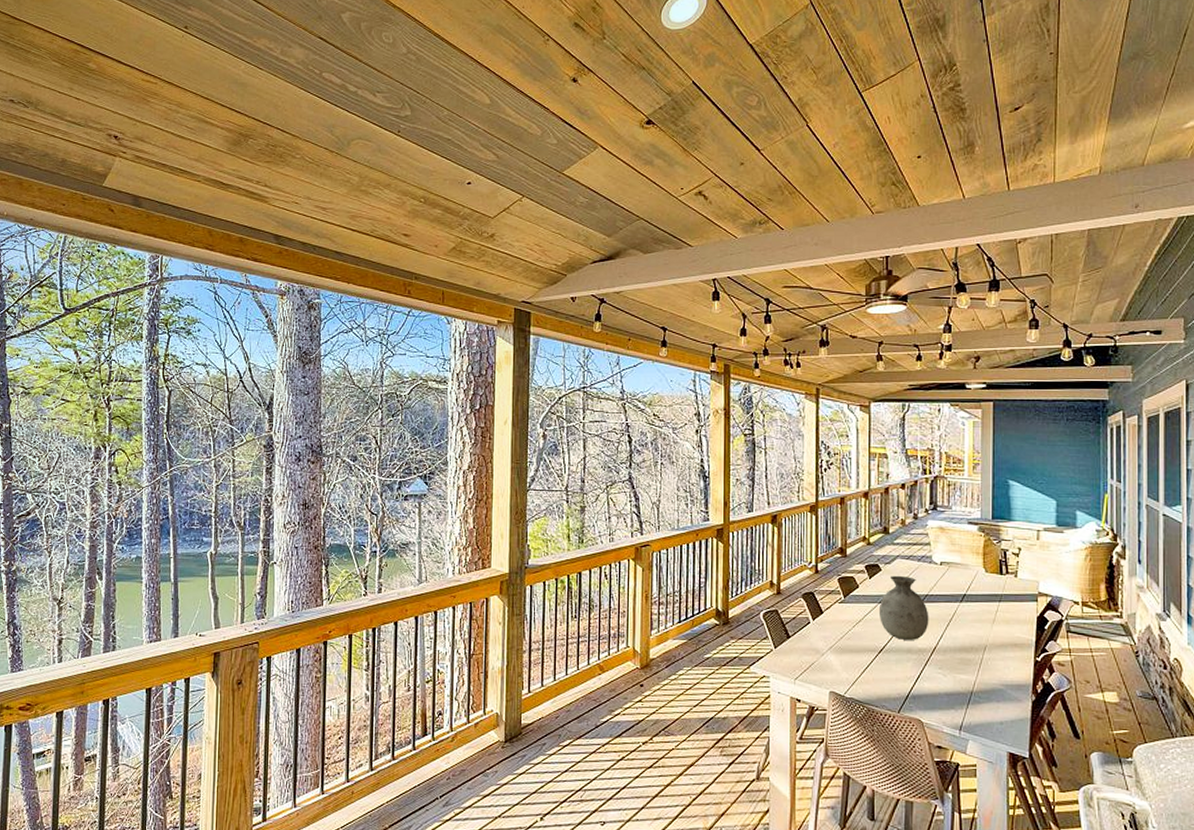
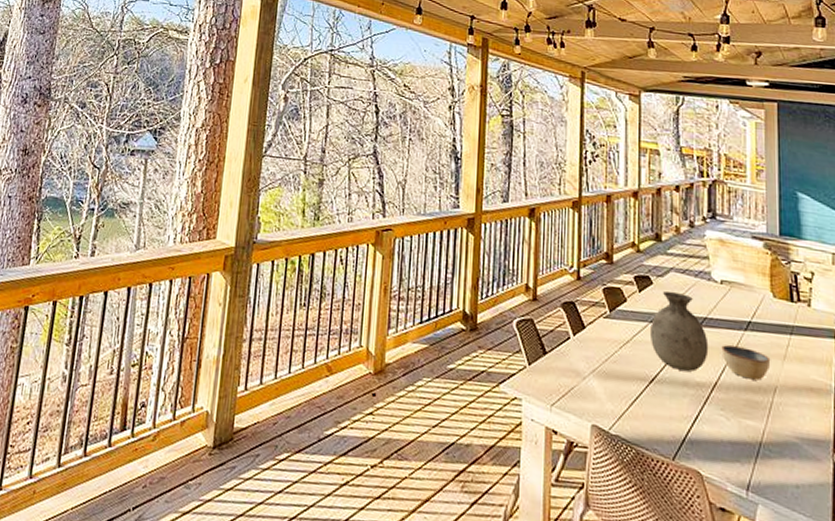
bowl: none [940,615,982,642] -> present [721,345,771,380]

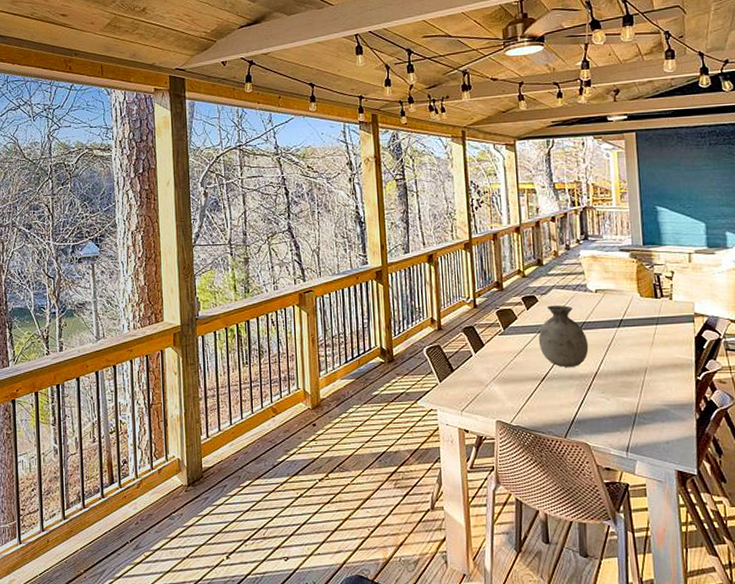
bowl: present [721,345,771,380] -> none [599,340,641,365]

